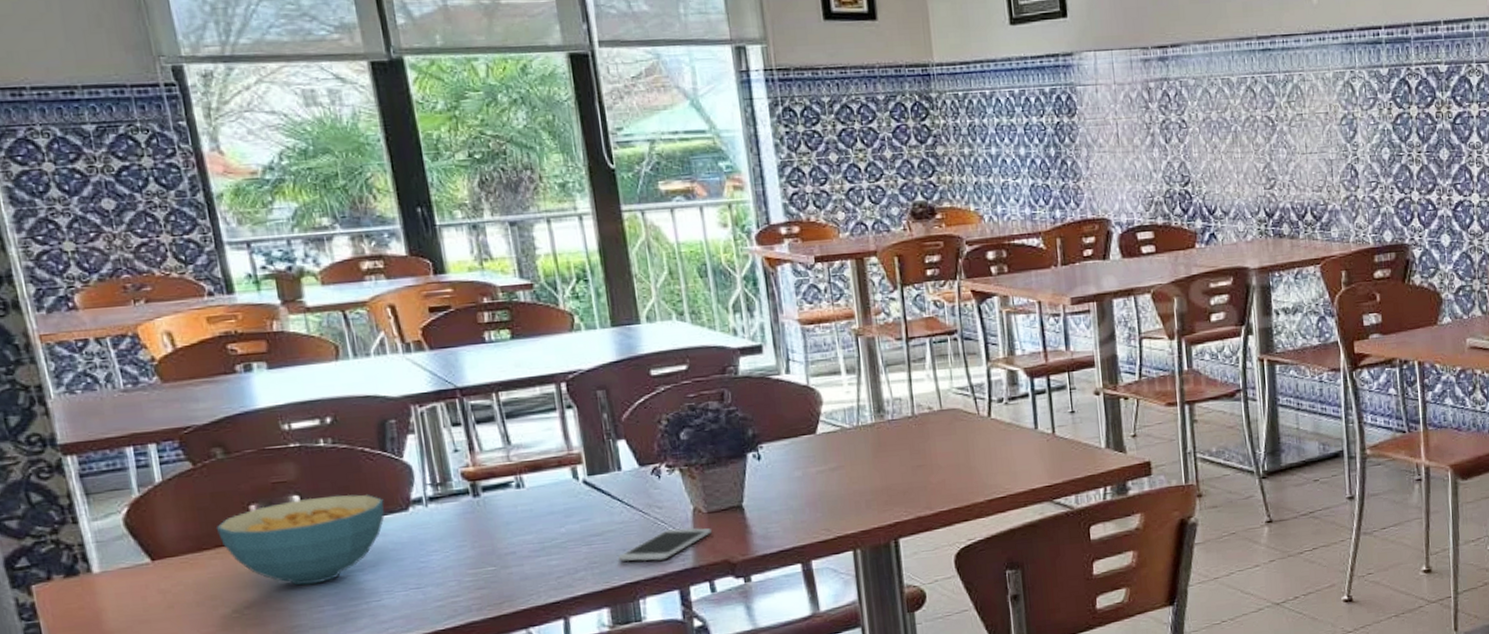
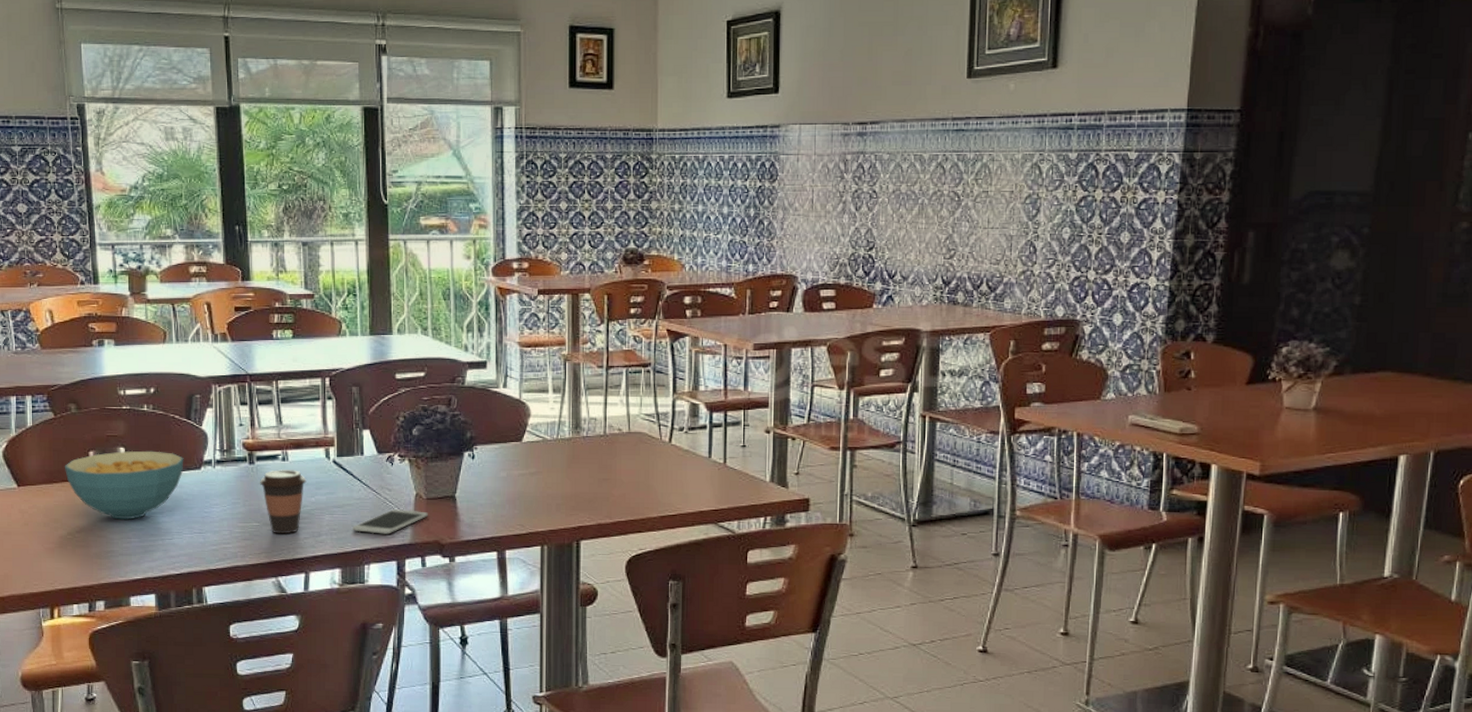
coffee cup: none [489,497,552,577] -> present [259,470,307,534]

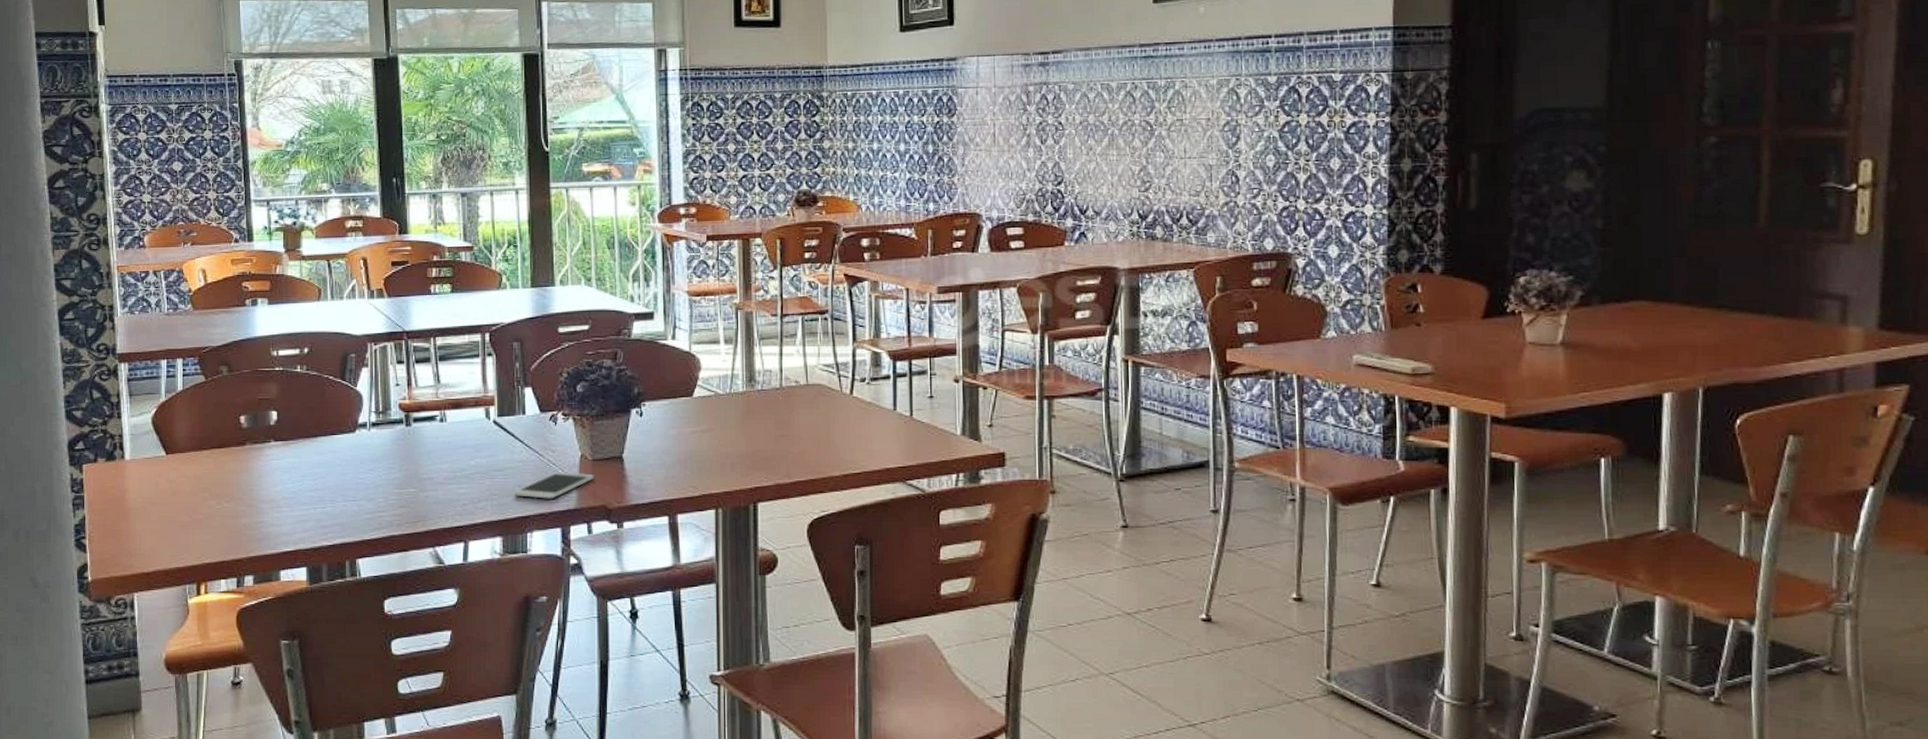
cereal bowl: present [65,450,184,520] -> none [215,414,338,488]
coffee cup: present [259,470,307,534] -> none [416,431,466,501]

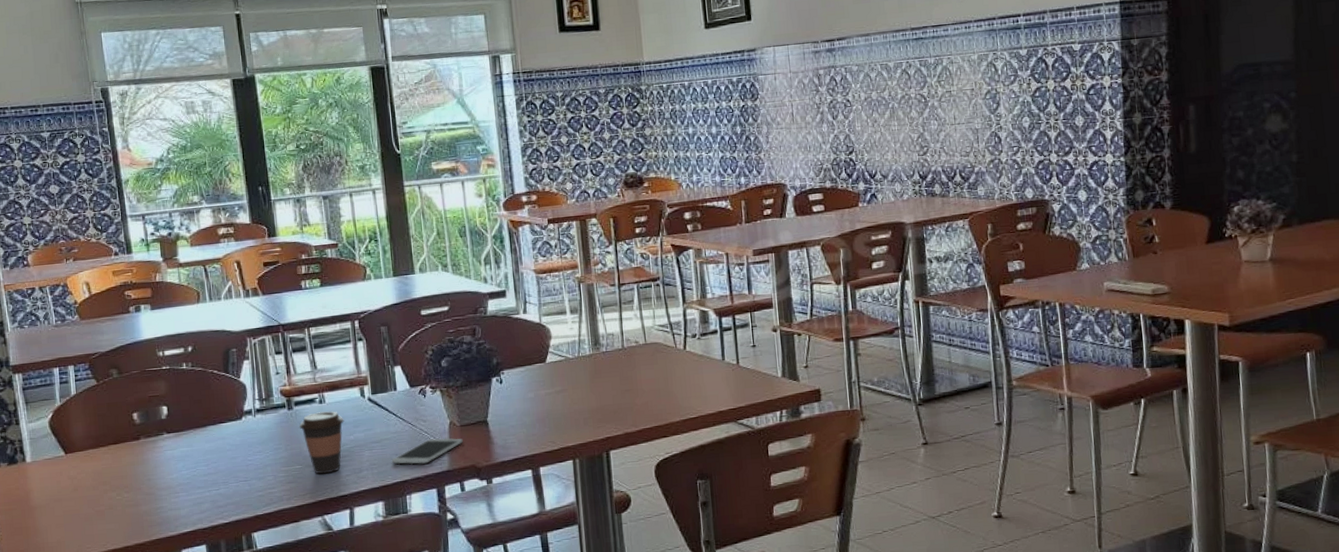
coffee cup: none [416,431,466,501] -> present [299,411,344,474]

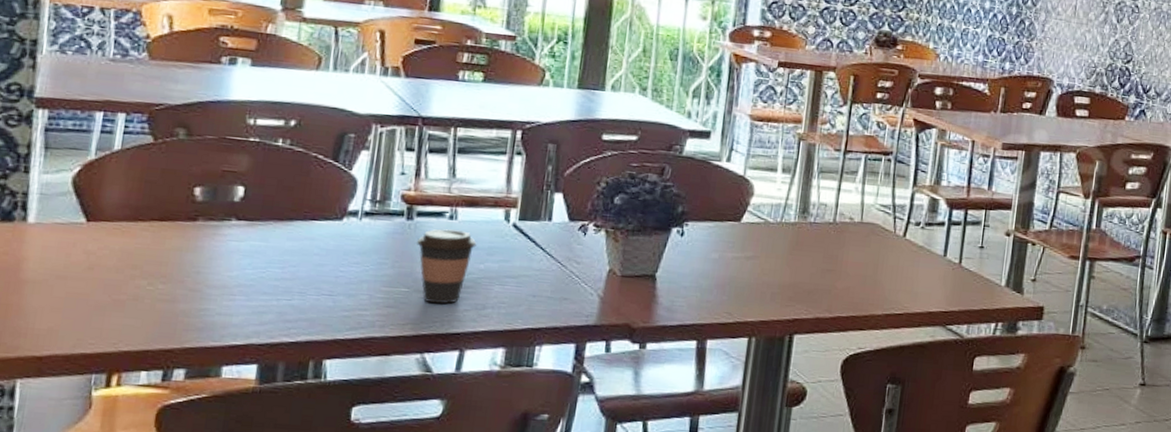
smartphone: present [392,438,463,465] -> none [526,285,621,313]

